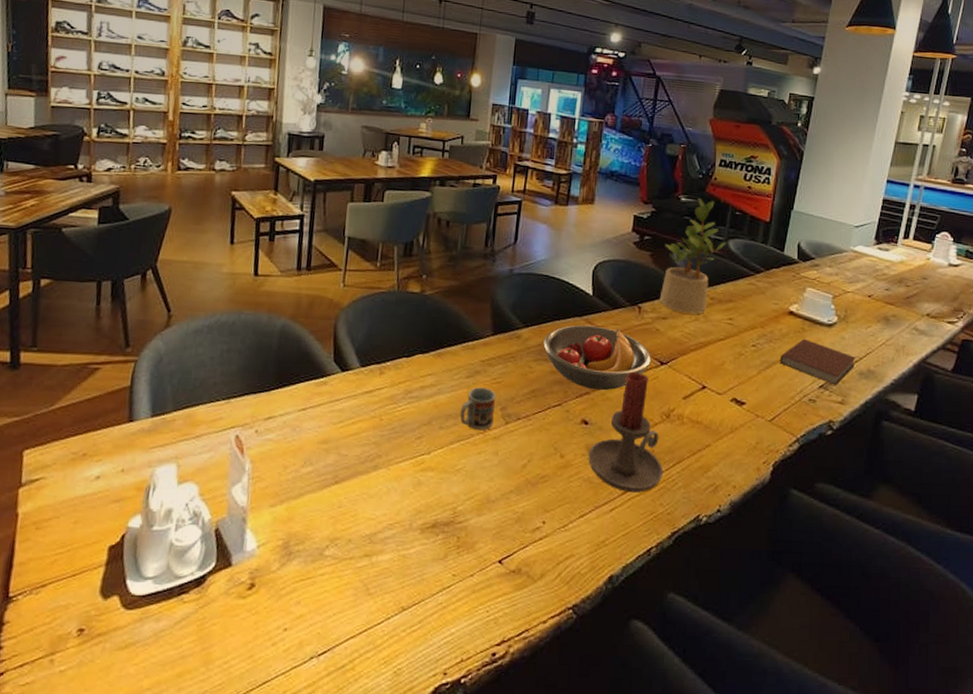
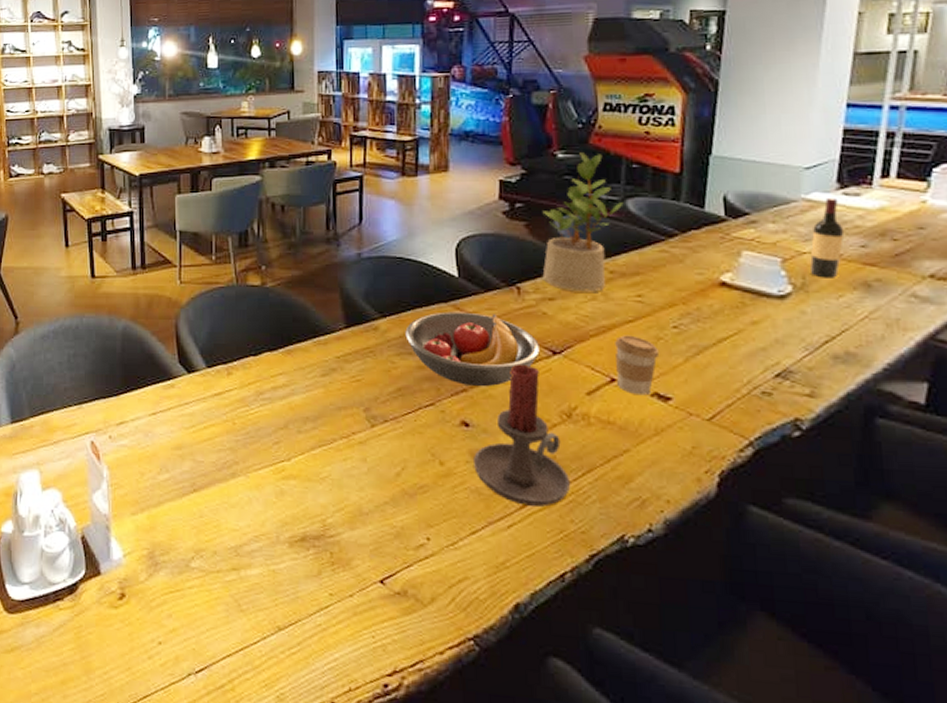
cup: present [460,387,497,430] -> none [319,387,358,434]
coffee cup: none [707,350,741,401] -> present [615,335,660,396]
notebook: present [780,338,856,385] -> none [714,315,826,373]
wine bottle: none [851,250,876,313] -> present [810,197,845,278]

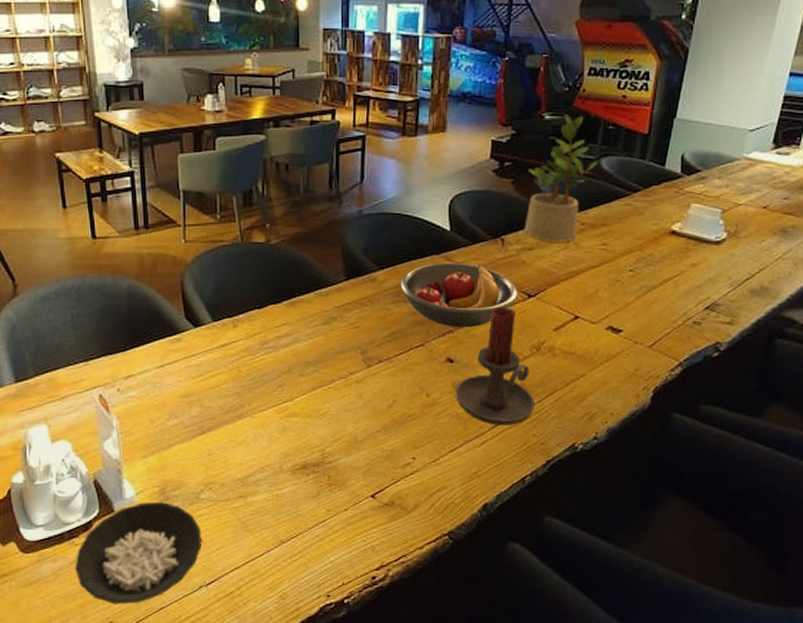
cereal bowl: none [58,566,191,687] -> present [75,502,201,604]
coffee cup: present [615,335,660,396] -> none [580,278,617,329]
wine bottle: present [810,197,845,278] -> none [743,156,773,226]

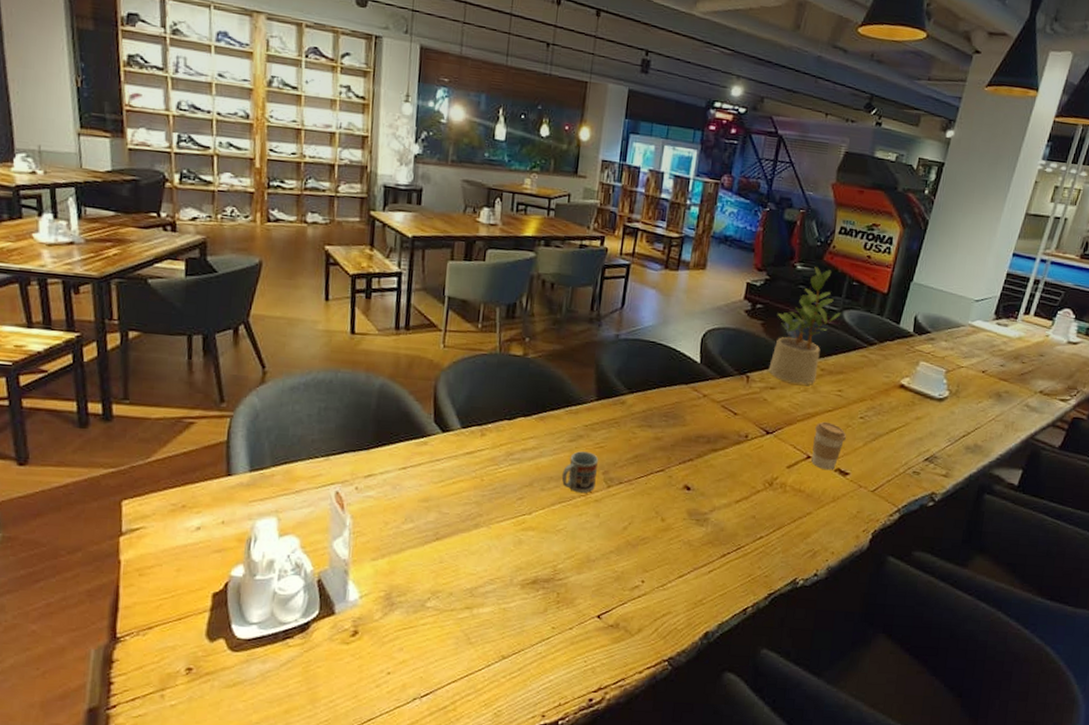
cereal bowl: present [75,502,201,604] -> none [285,606,422,713]
cup: none [320,333,355,375] -> present [562,451,599,493]
fruit bowl: present [400,262,517,328] -> none [648,392,757,458]
candle holder: present [456,306,536,425] -> none [689,440,764,556]
coffee cup: none [580,278,617,329] -> present [811,421,847,471]

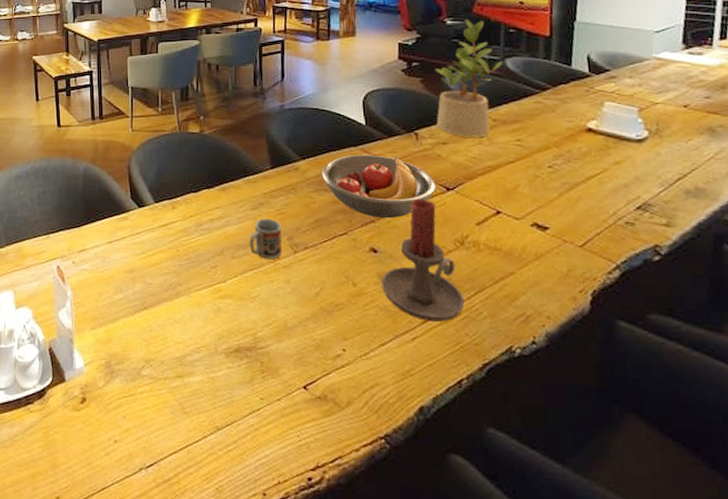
fruit bowl: none [648,392,757,458] -> present [321,154,436,219]
candle holder: none [689,440,764,556] -> present [382,198,465,322]
coffee cup: present [811,421,847,471] -> none [499,174,538,226]

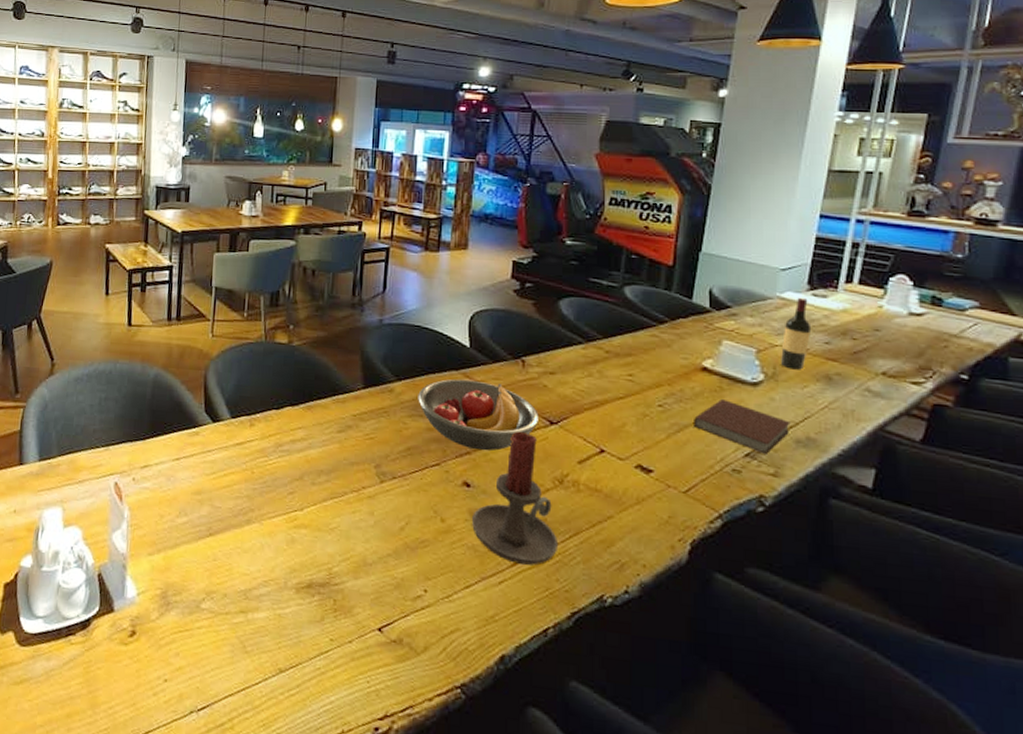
cup: present [250,219,282,259] -> none [333,443,370,488]
potted plant: present [435,20,503,137] -> none [545,241,622,369]
notebook: none [584,156,678,206] -> present [694,398,790,454]
wine bottle: none [662,56,691,125] -> present [781,297,812,370]

